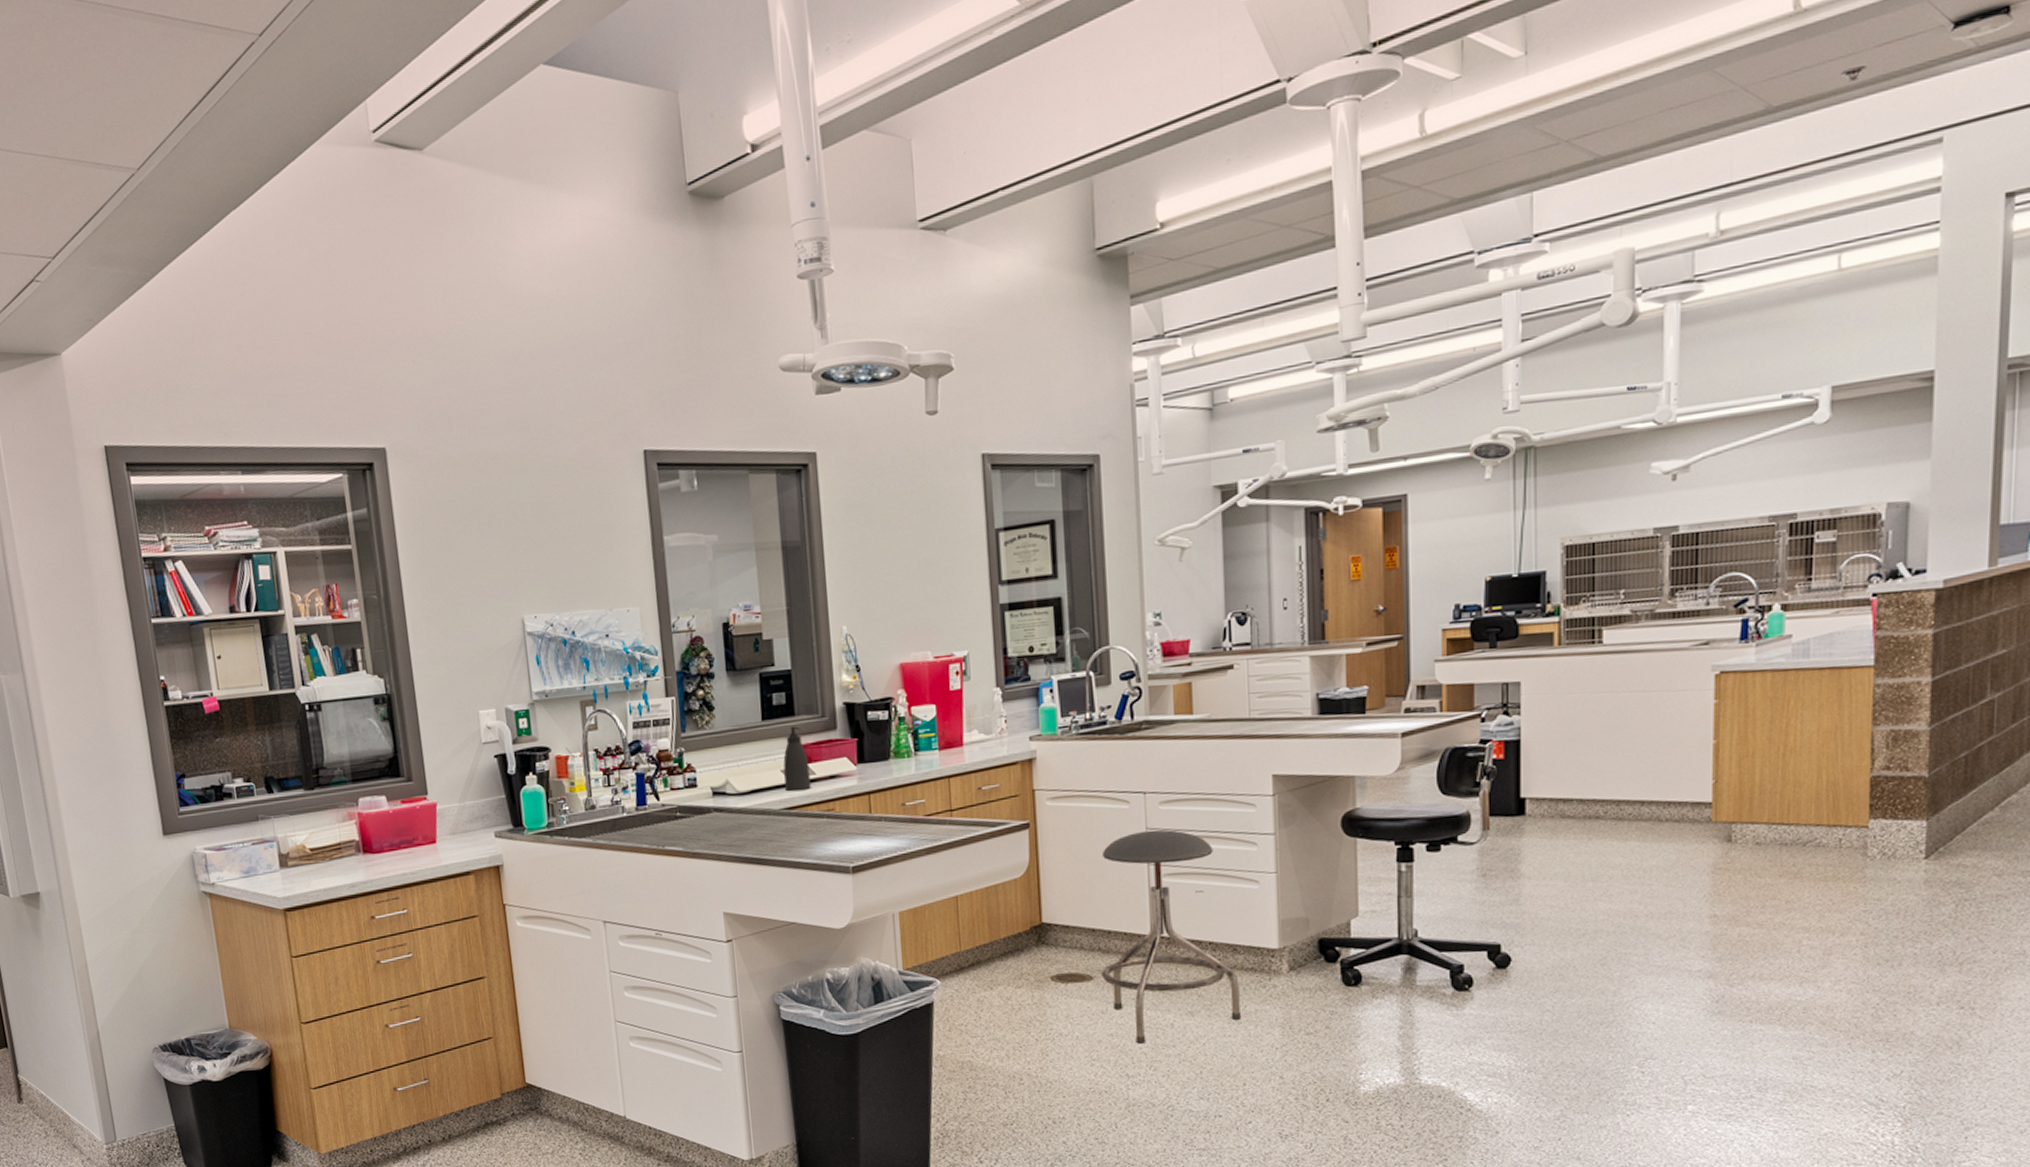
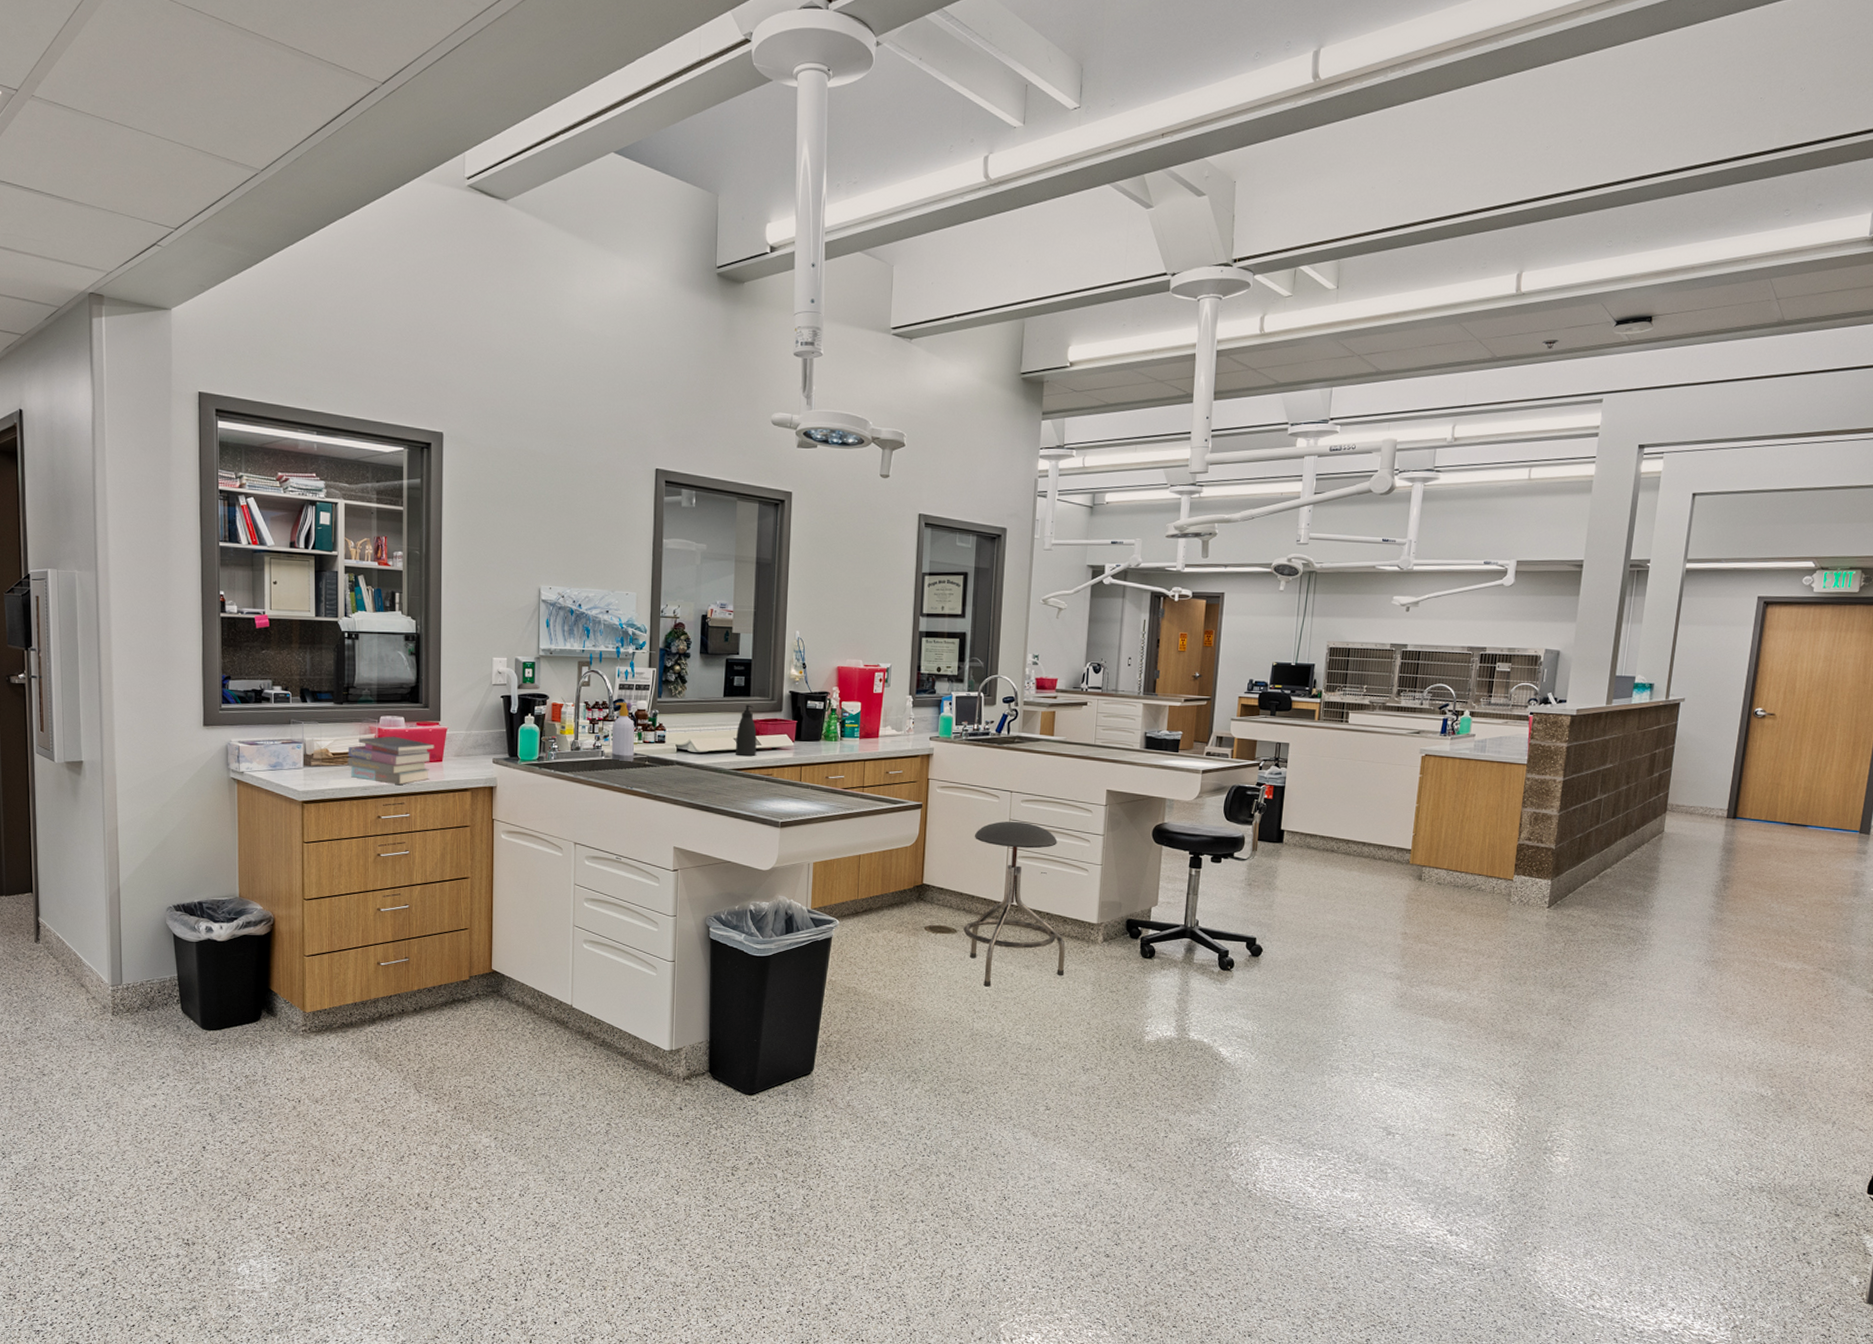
books: none [326,819,425,877] -> present [348,736,434,785]
soap bottle: none [630,744,662,819] -> present [611,702,634,763]

